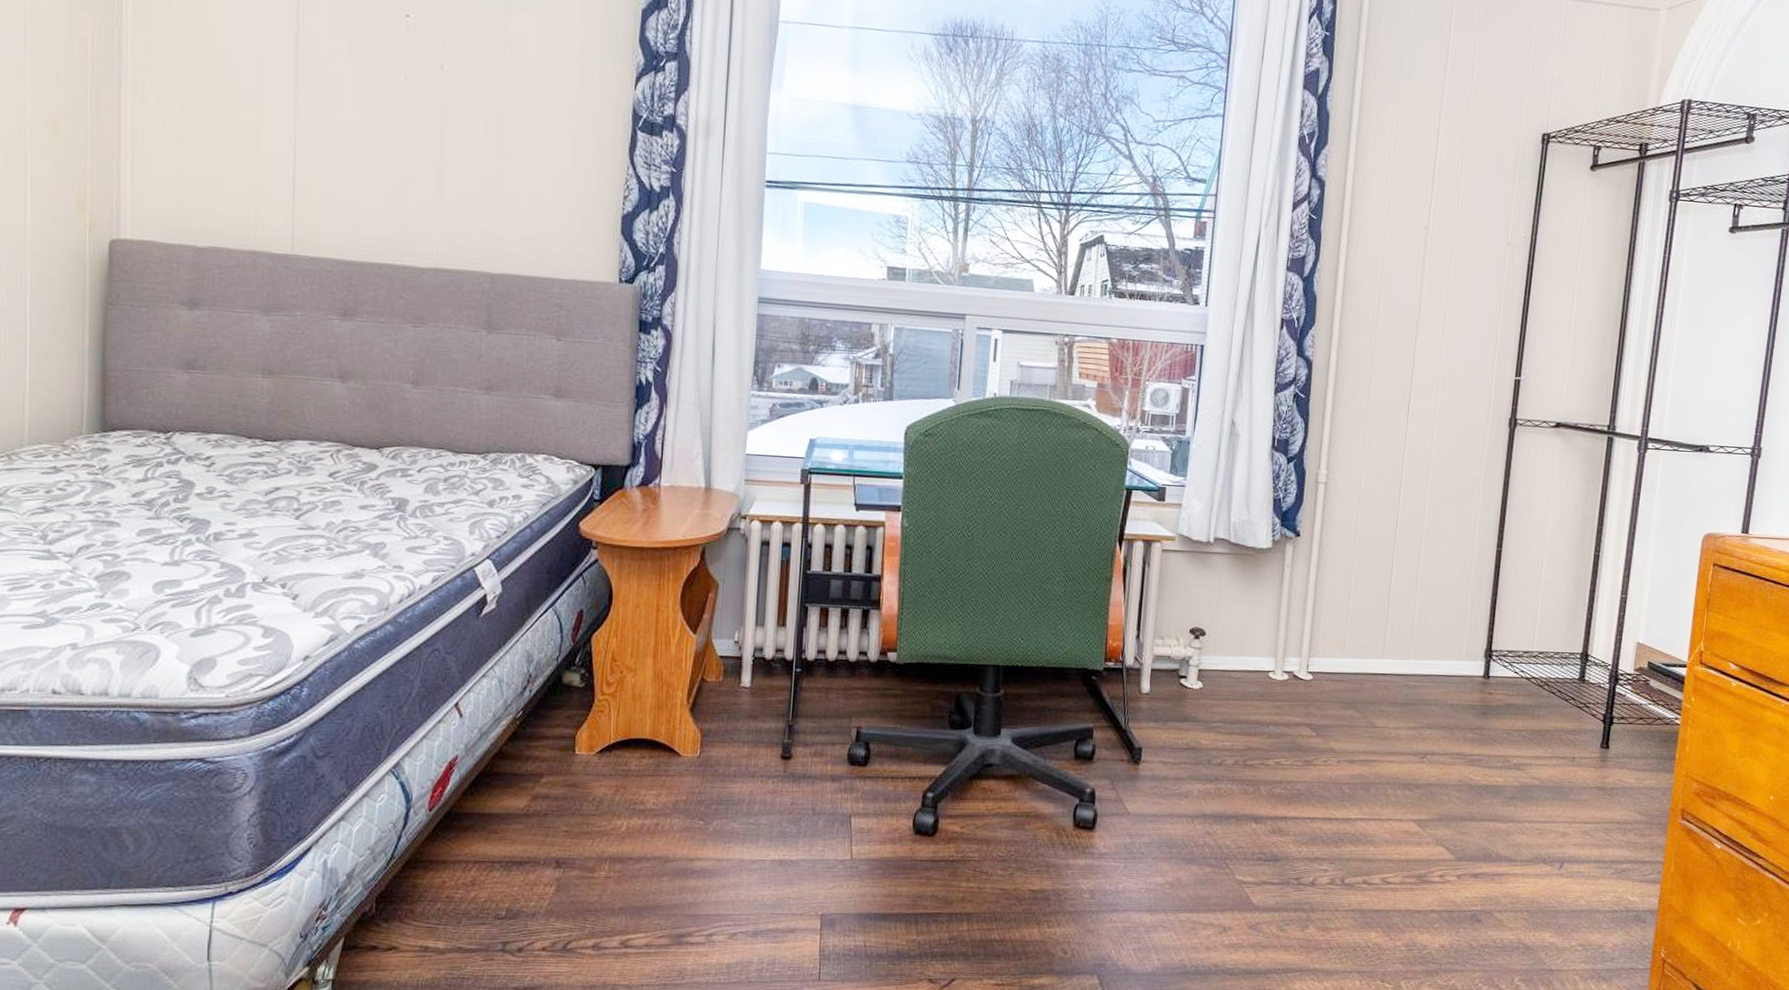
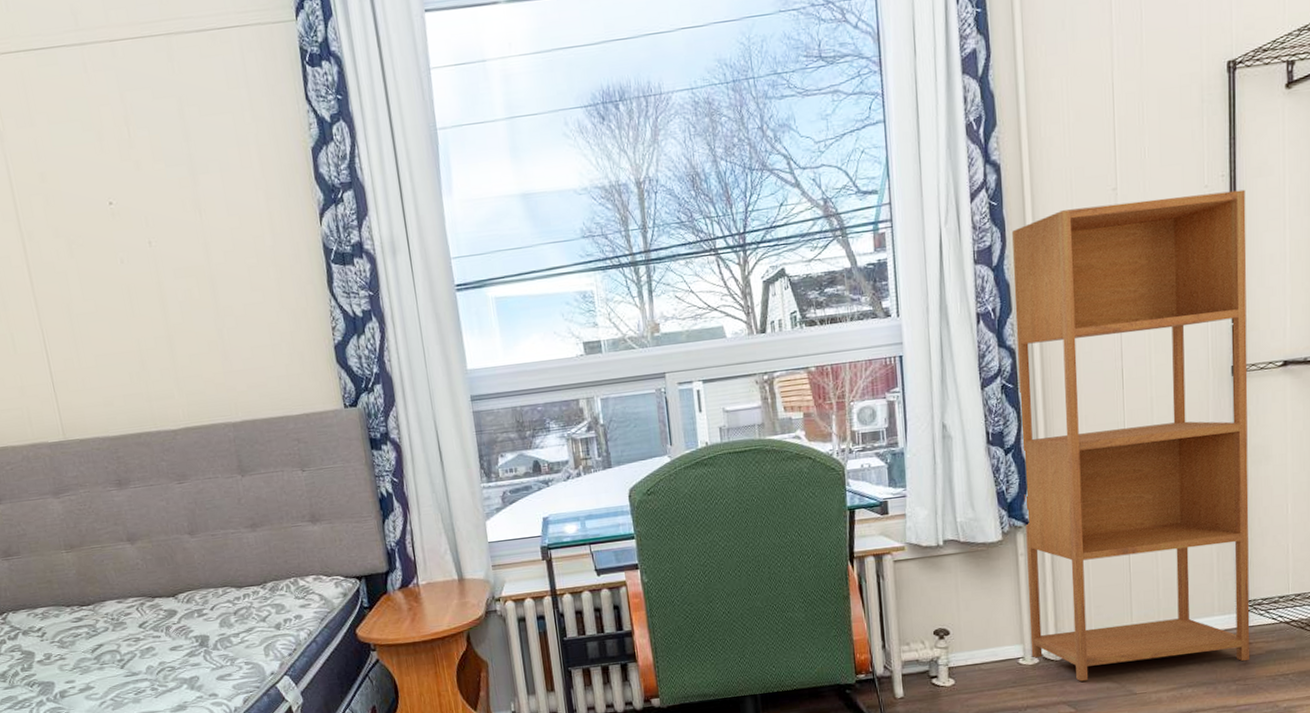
bookcase: none [1282,237,1543,710] -> present [1012,189,1250,682]

